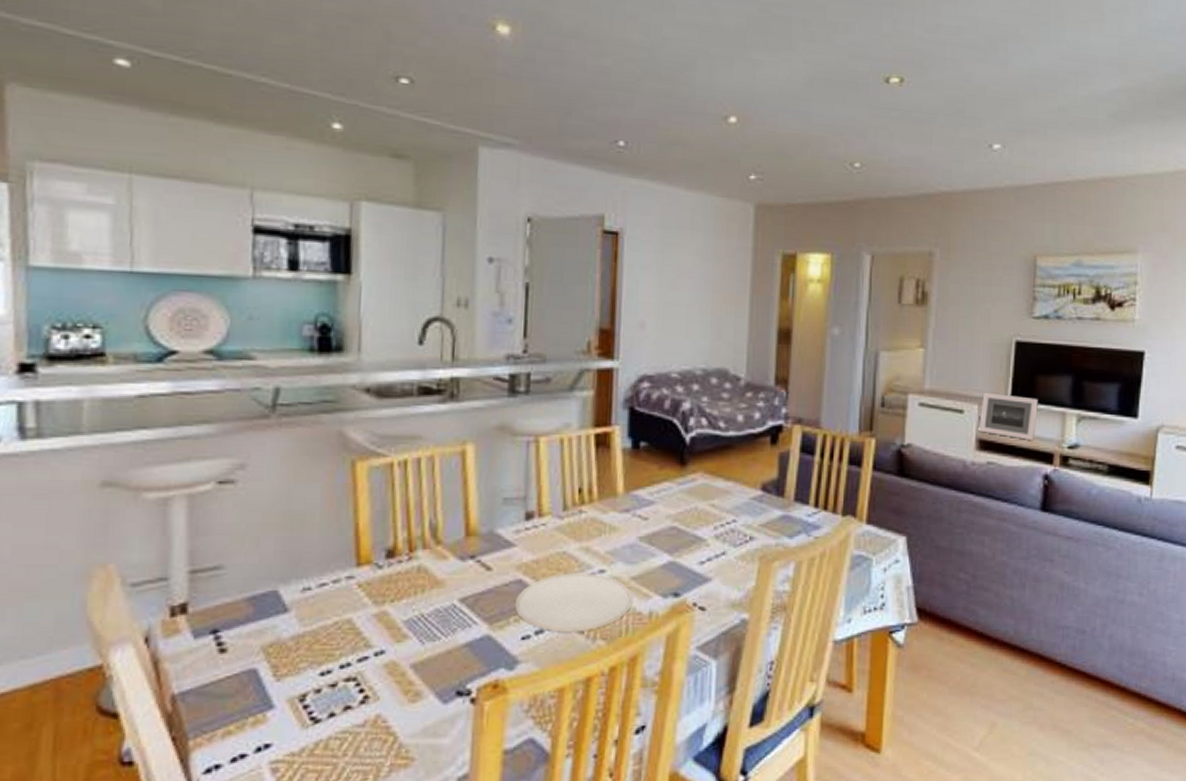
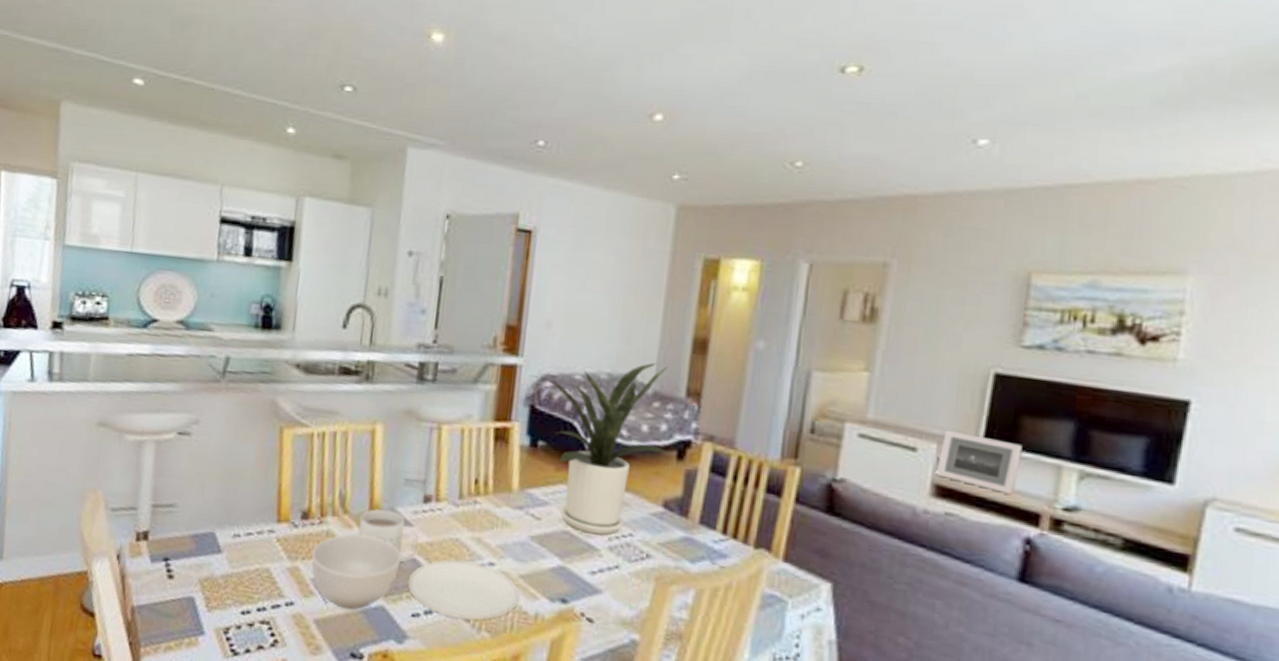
bowl: none [401,564,506,646] -> present [311,533,402,610]
mug: none [454,533,523,585] -> present [358,508,419,562]
house plant: none [630,355,762,526] -> present [532,362,667,535]

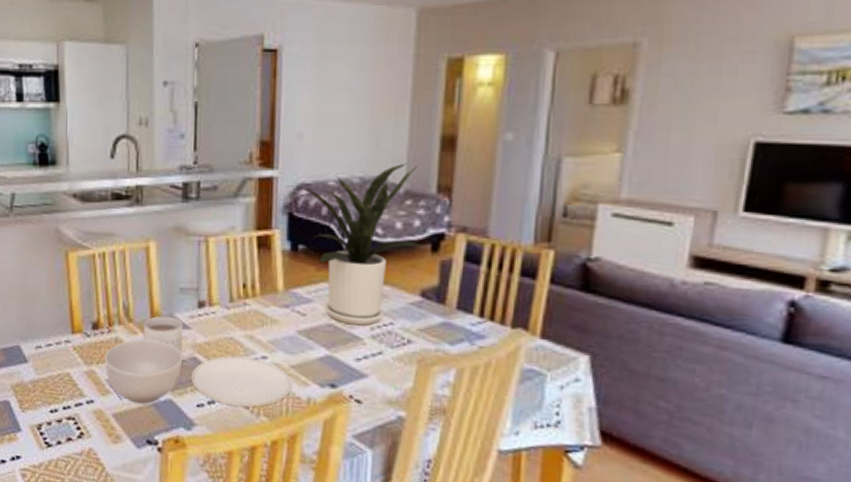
picture frame: present [936,429,1022,494] -> none [693,202,786,260]

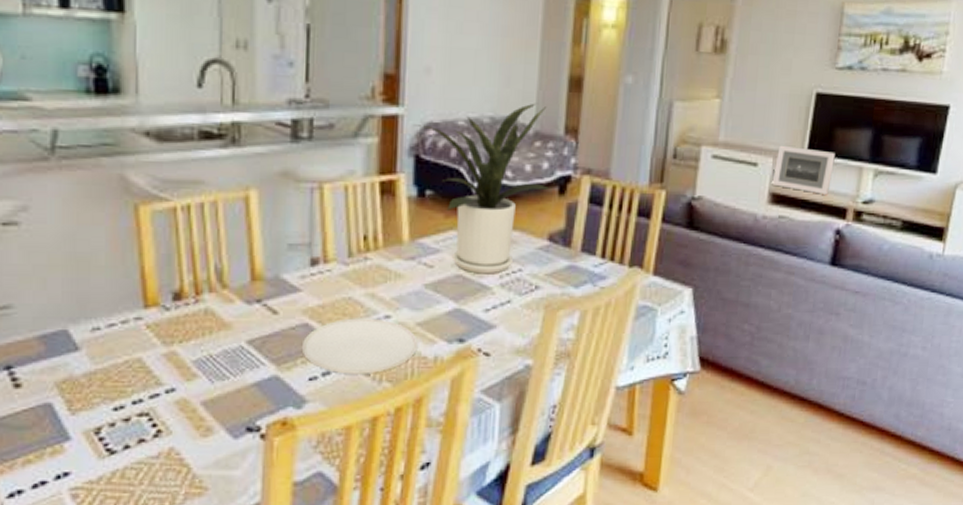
bowl: present [104,339,183,404] -> none [189,307,292,385]
mug: present [143,315,197,361] -> none [241,278,309,328]
picture frame: none [693,202,786,260] -> present [772,145,835,195]

